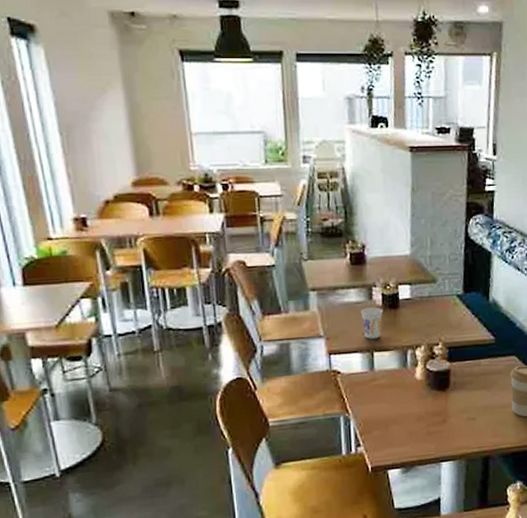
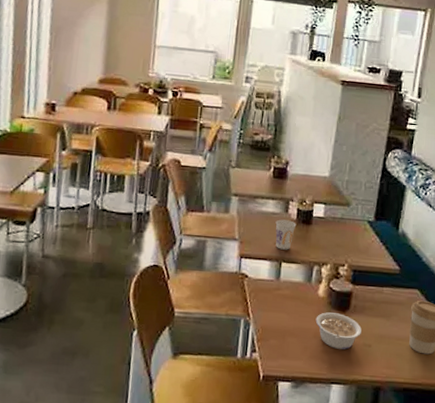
legume: none [416,393,464,428] -> present [315,312,362,350]

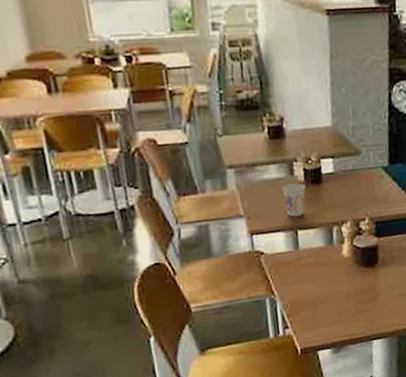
legume: present [315,312,362,350] -> none [344,269,394,306]

